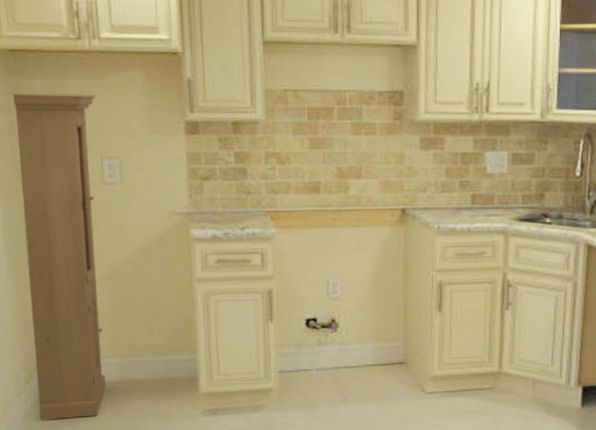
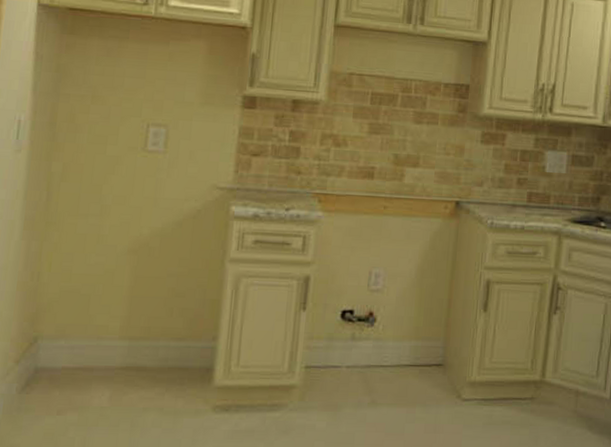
cabinet: present [12,92,106,421] -> none [23,50,154,409]

